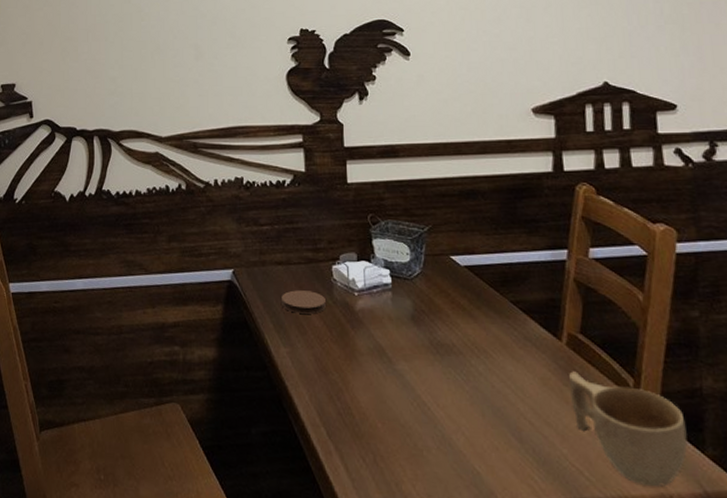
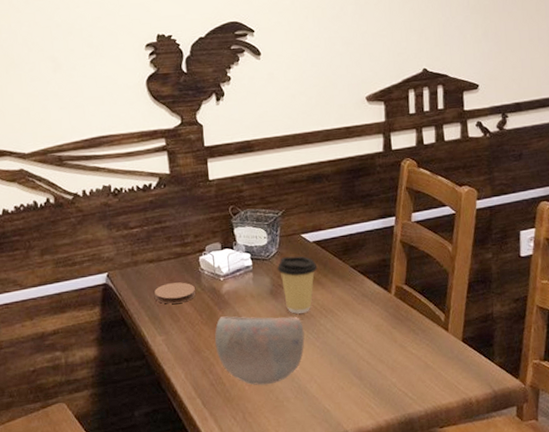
bowl: none [344,337,451,427] -> present [214,316,305,386]
coffee cup: none [420,279,469,348] -> present [277,256,318,314]
cup: present [569,371,688,487] -> none [397,316,482,395]

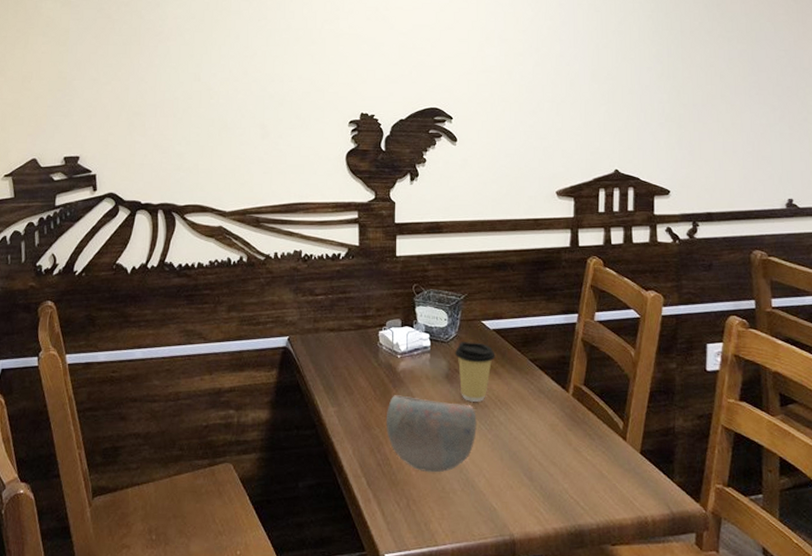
coaster: present [154,282,196,304] -> none [332,354,372,376]

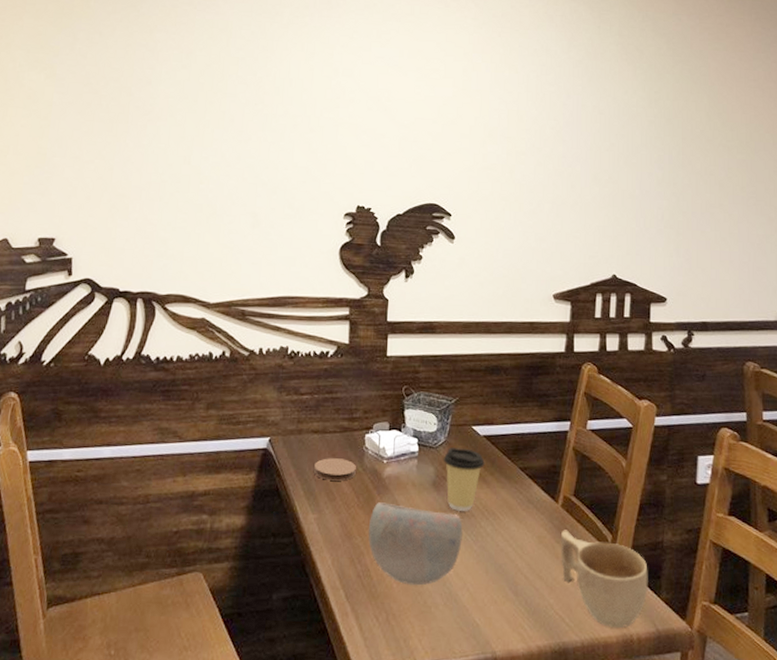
coaster: none [332,354,372,376] -> present [314,458,356,481]
cup: none [573,418,661,511] -> present [561,530,648,629]

